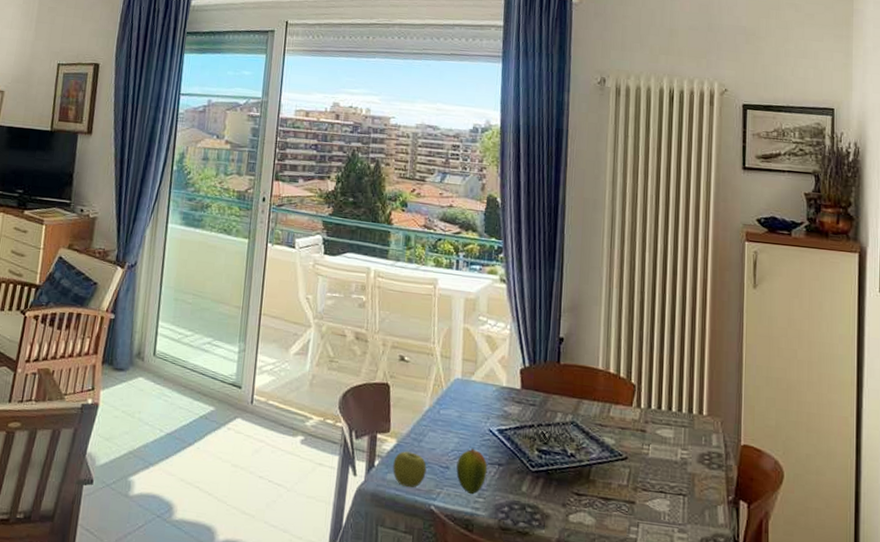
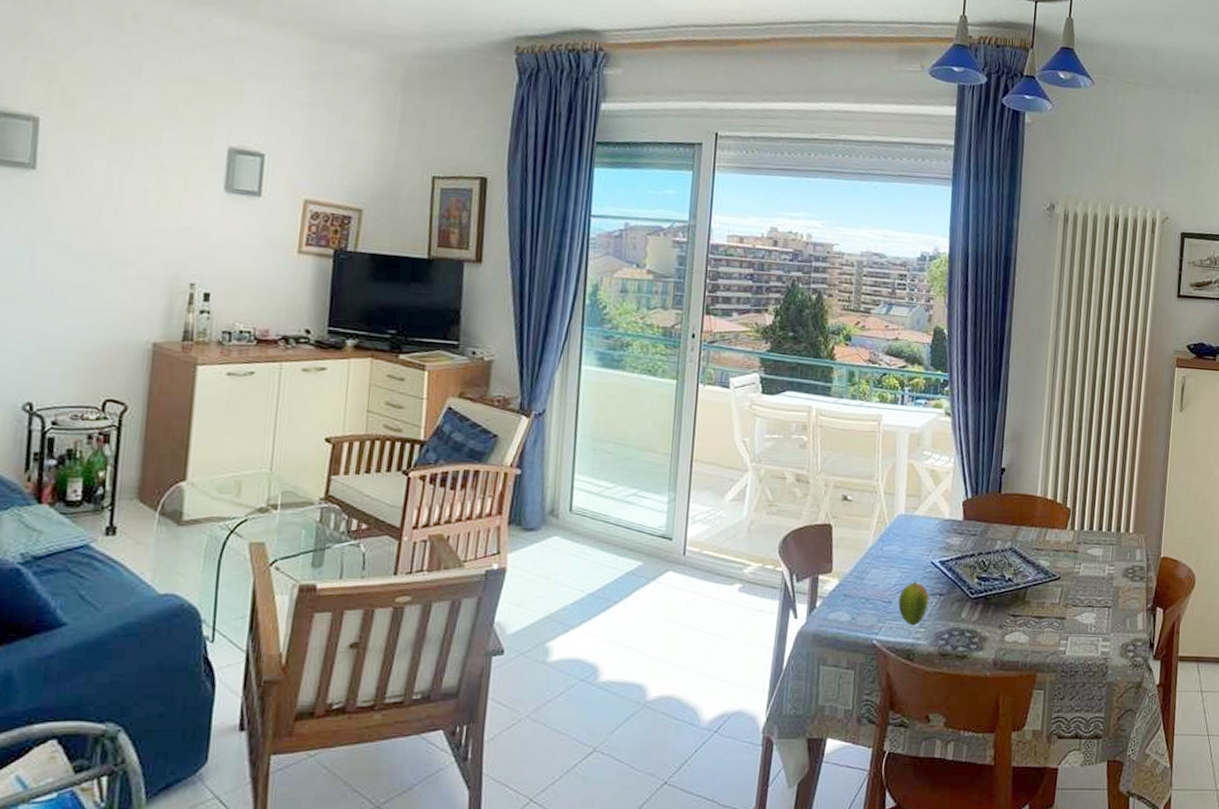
apple: present [393,451,427,488] -> none [835,590,869,624]

